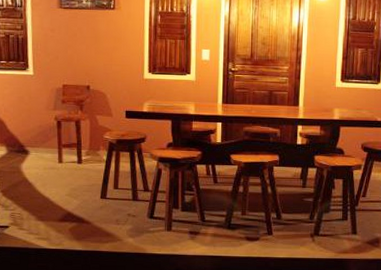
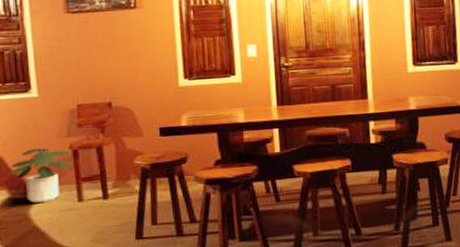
potted plant: none [8,116,57,161] -> present [9,148,74,204]

